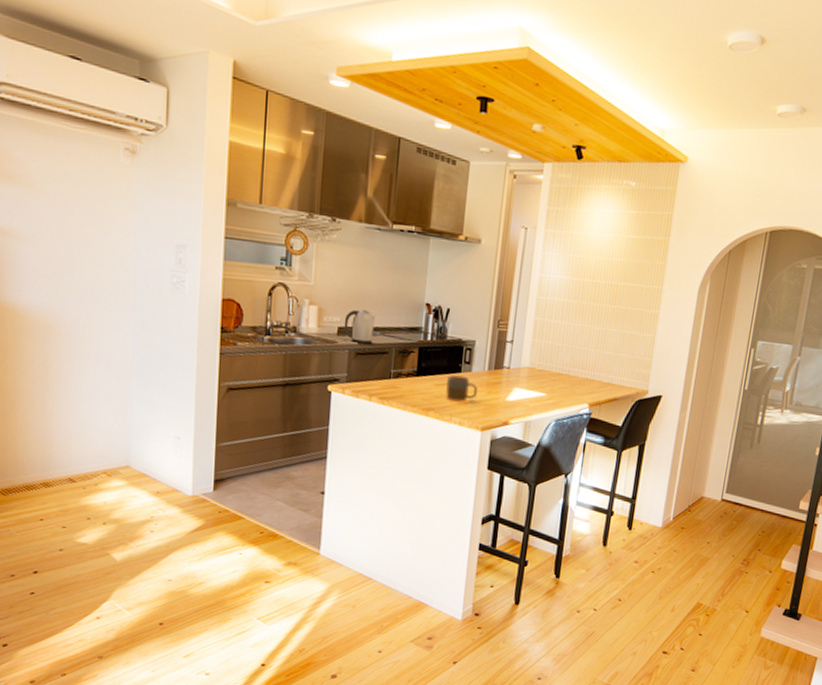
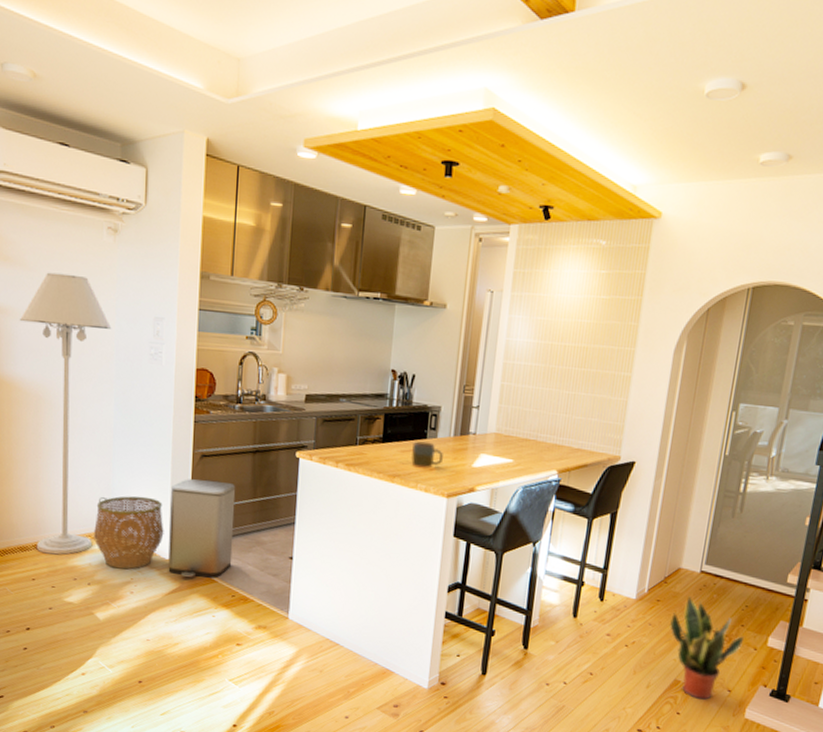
floor lamp: none [26,193,130,494] -> present [20,272,112,555]
basket: none [110,430,187,508] -> present [94,496,164,570]
pedal bin: none [192,413,265,515] -> present [168,479,236,578]
kettle: present [343,309,375,345] -> none [311,377,341,412]
potted plant: none [693,523,760,621] -> present [670,596,744,700]

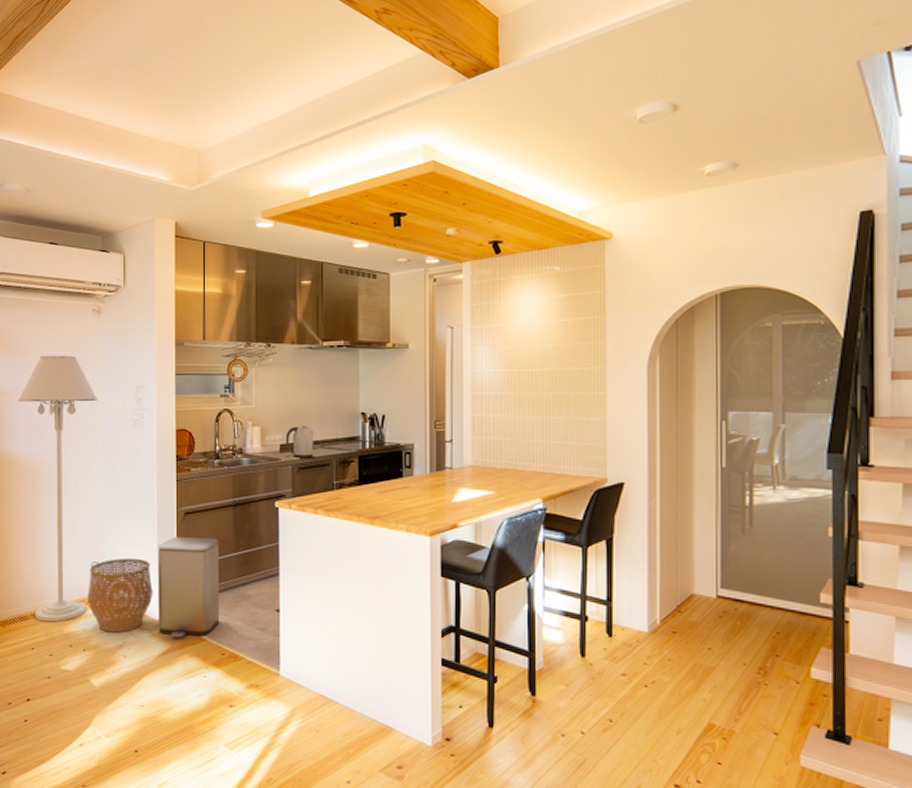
kettle: none [311,377,341,412] -> present [285,426,314,459]
mug: present [410,441,443,469] -> none [388,481,421,508]
potted plant: present [670,596,744,700] -> none [692,625,781,746]

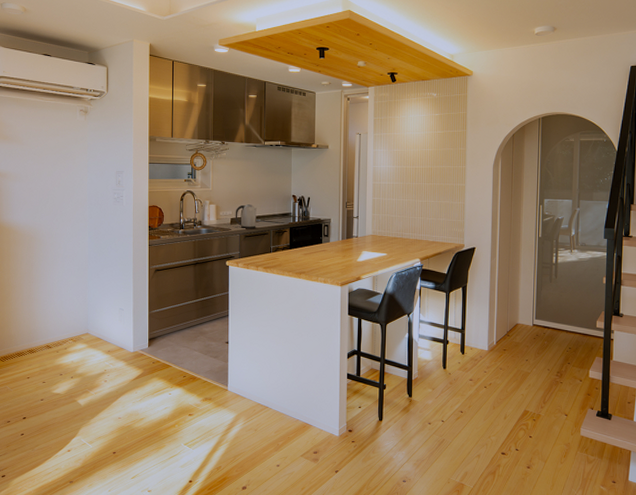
floor lamp: present [18,355,98,622] -> none [16,145,85,357]
basket: present [88,558,153,633] -> none [75,305,129,363]
pedal bin: present [158,536,220,637] -> none [133,288,183,365]

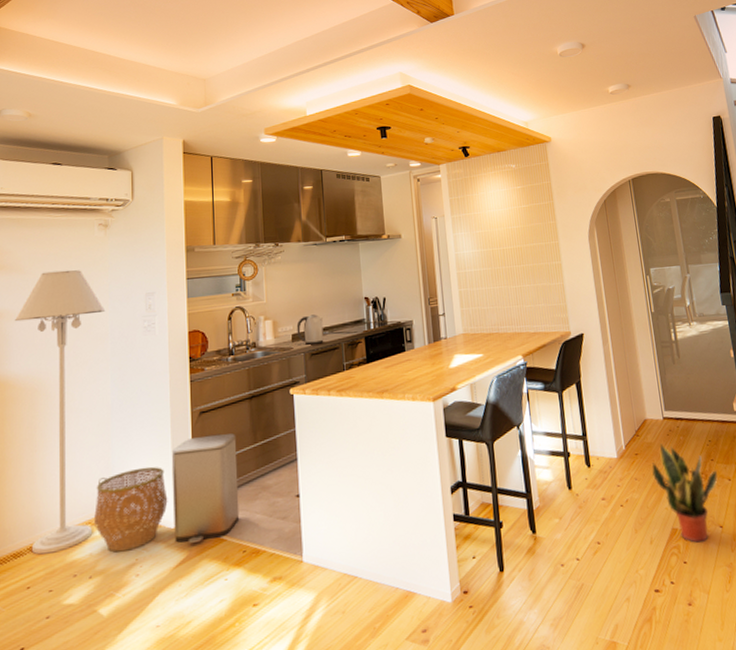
floor lamp: none [16,145,85,357] -> present [15,270,106,555]
basket: none [75,305,129,363] -> present [94,466,168,553]
pedal bin: none [133,288,183,365] -> present [172,433,240,543]
potted plant: none [516,344,571,424] -> present [652,443,718,543]

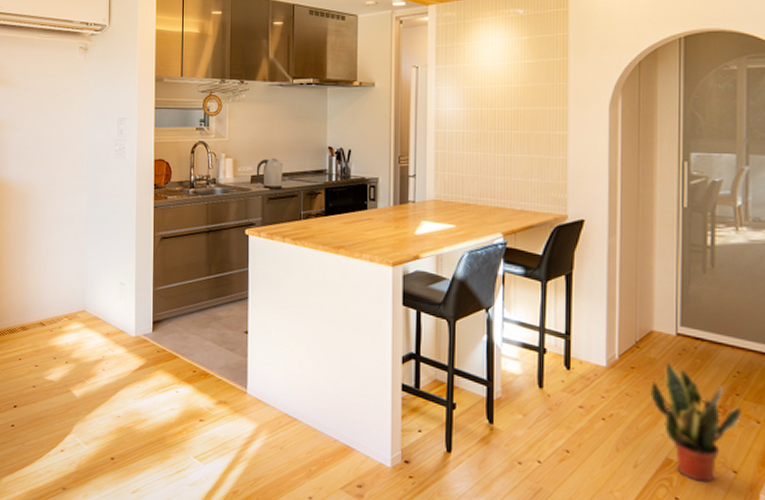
floor lamp: present [15,270,106,555] -> none [11,89,84,336]
basket: present [94,466,168,553] -> none [71,278,131,348]
pedal bin: present [172,433,240,543] -> none [135,260,193,354]

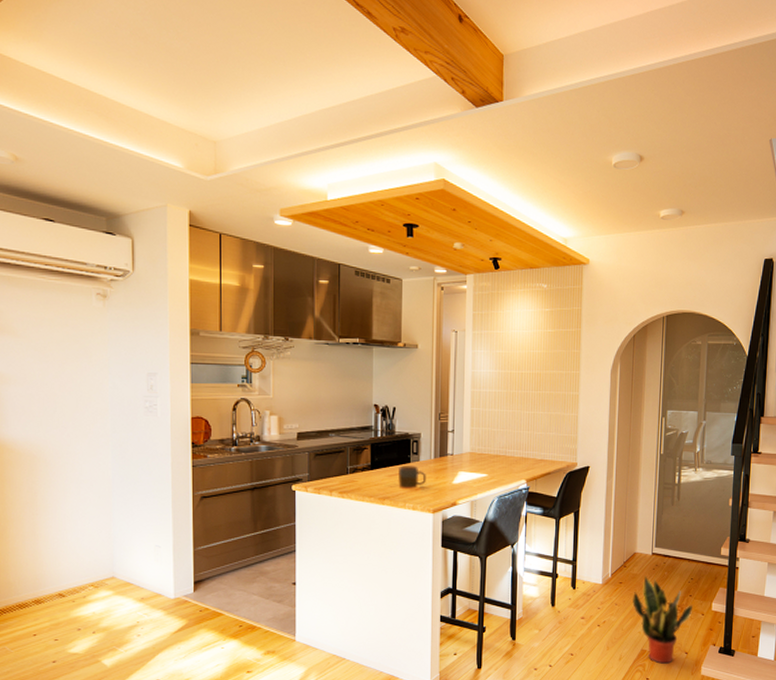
kettle: present [256,158,283,190] -> none [302,415,330,446]
mug: none [353,212,385,239] -> present [397,465,426,489]

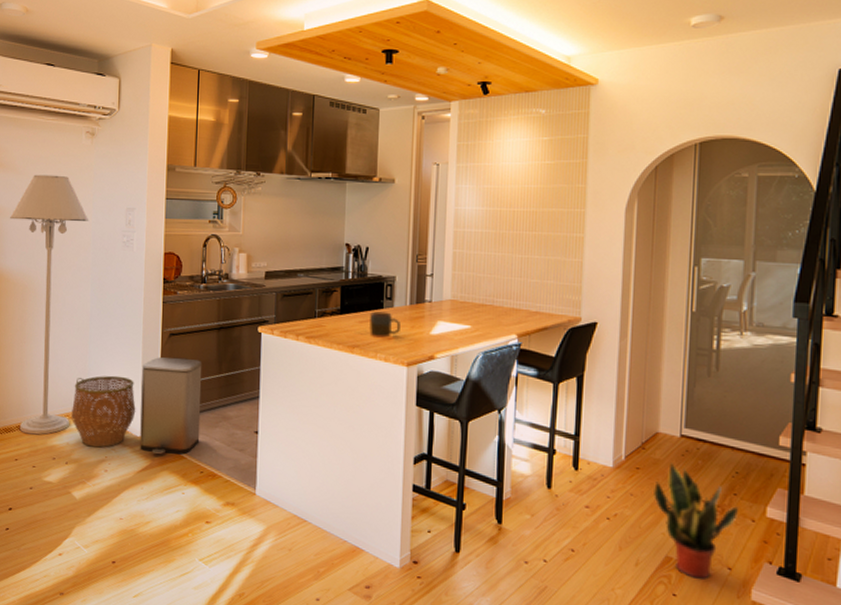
floor lamp: none [10,338,106,608] -> present [10,174,89,435]
basket: none [97,541,168,614] -> present [72,375,136,448]
pedal bin: none [173,519,237,613] -> present [140,357,203,455]

